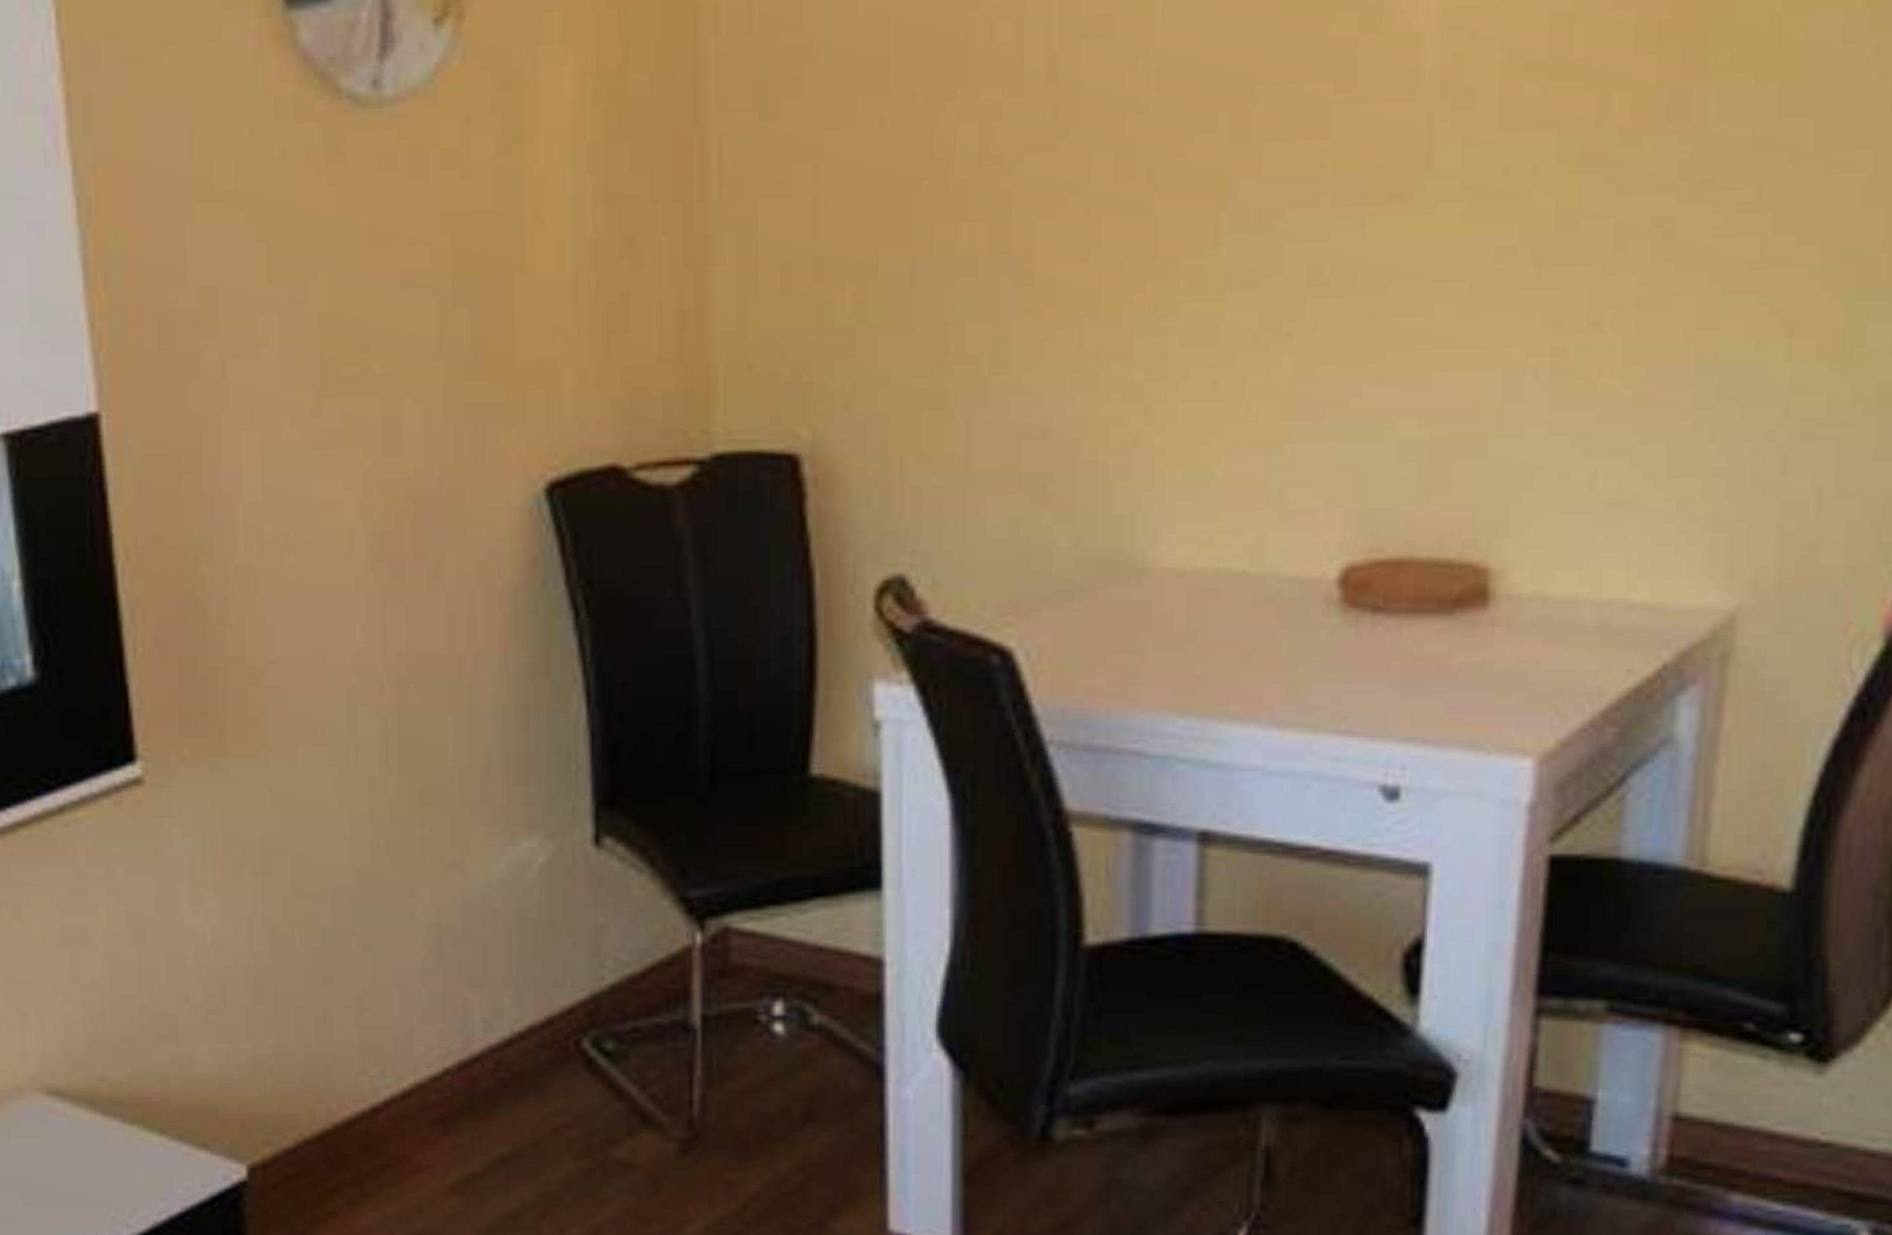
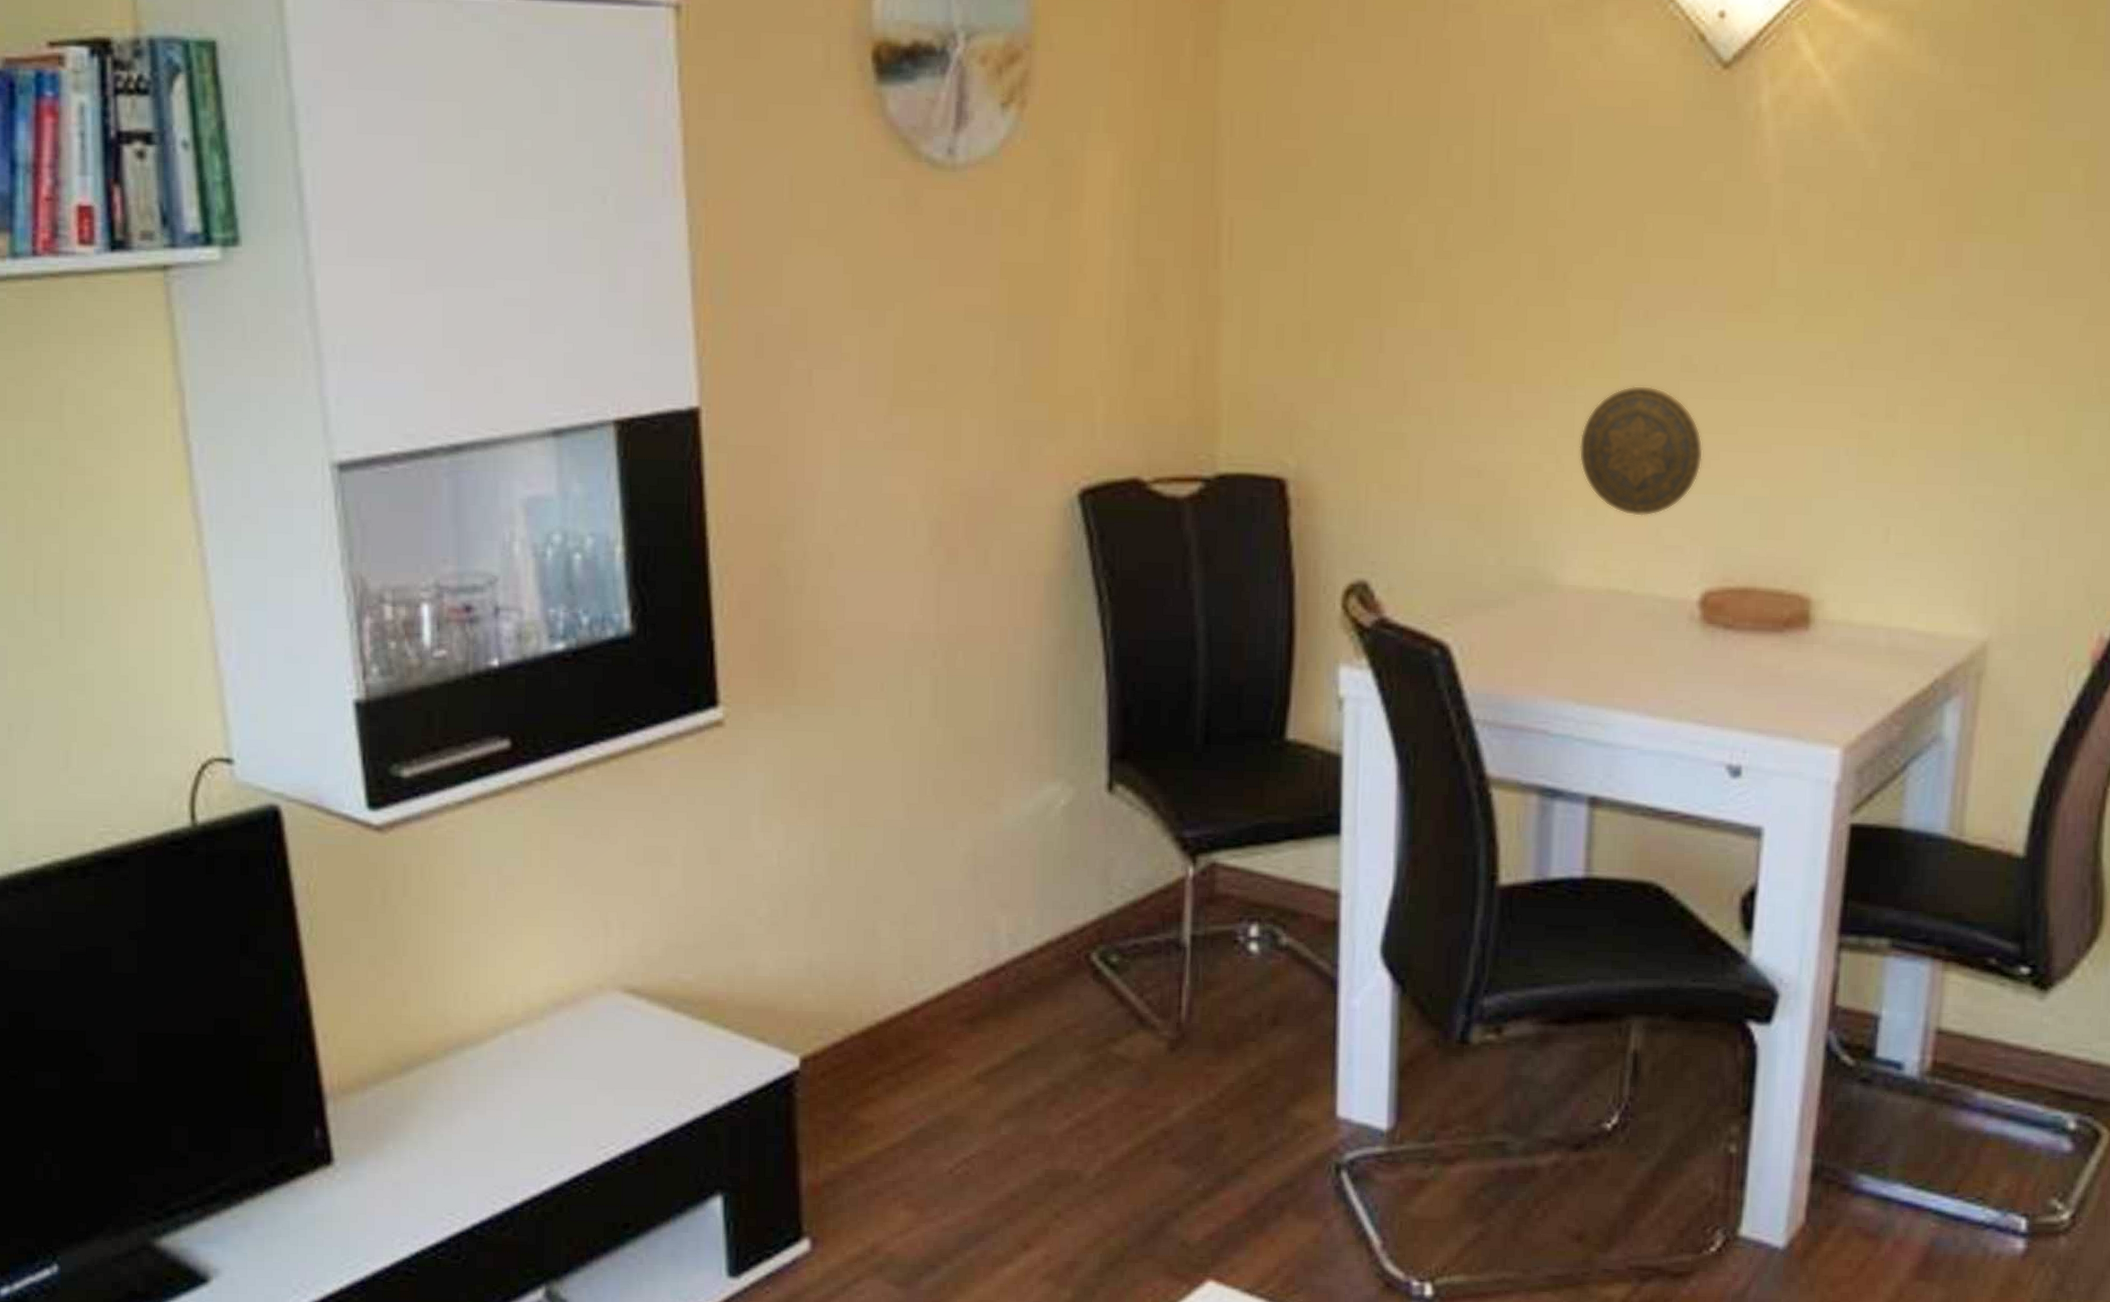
decorative plate: none [1174,307,1340,476] -> present [1579,385,1704,517]

